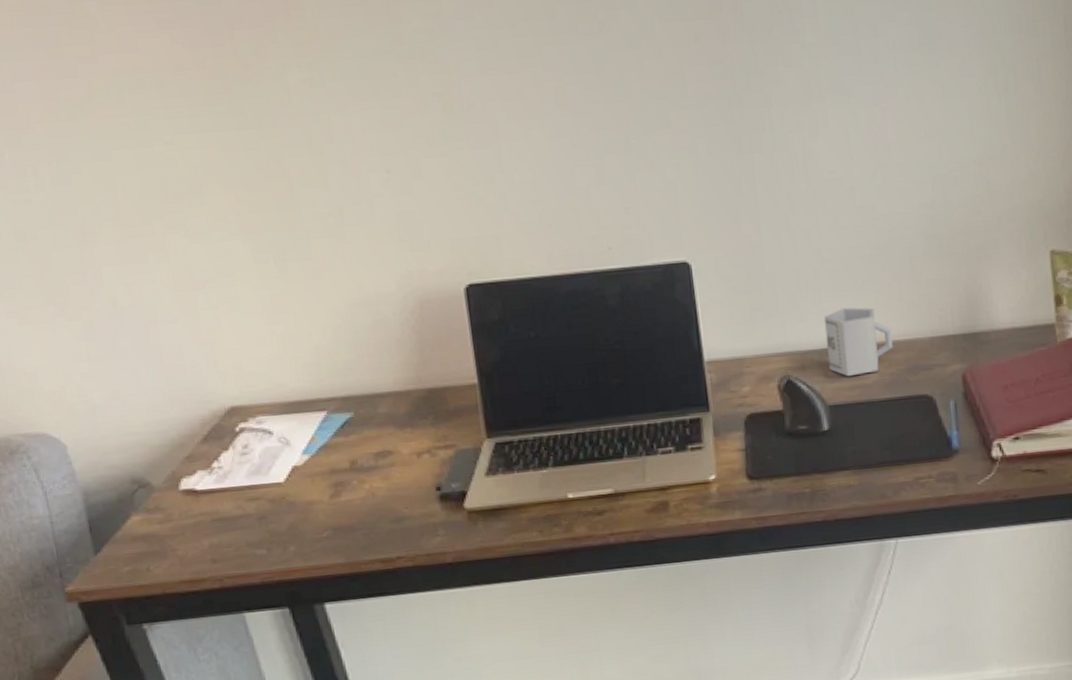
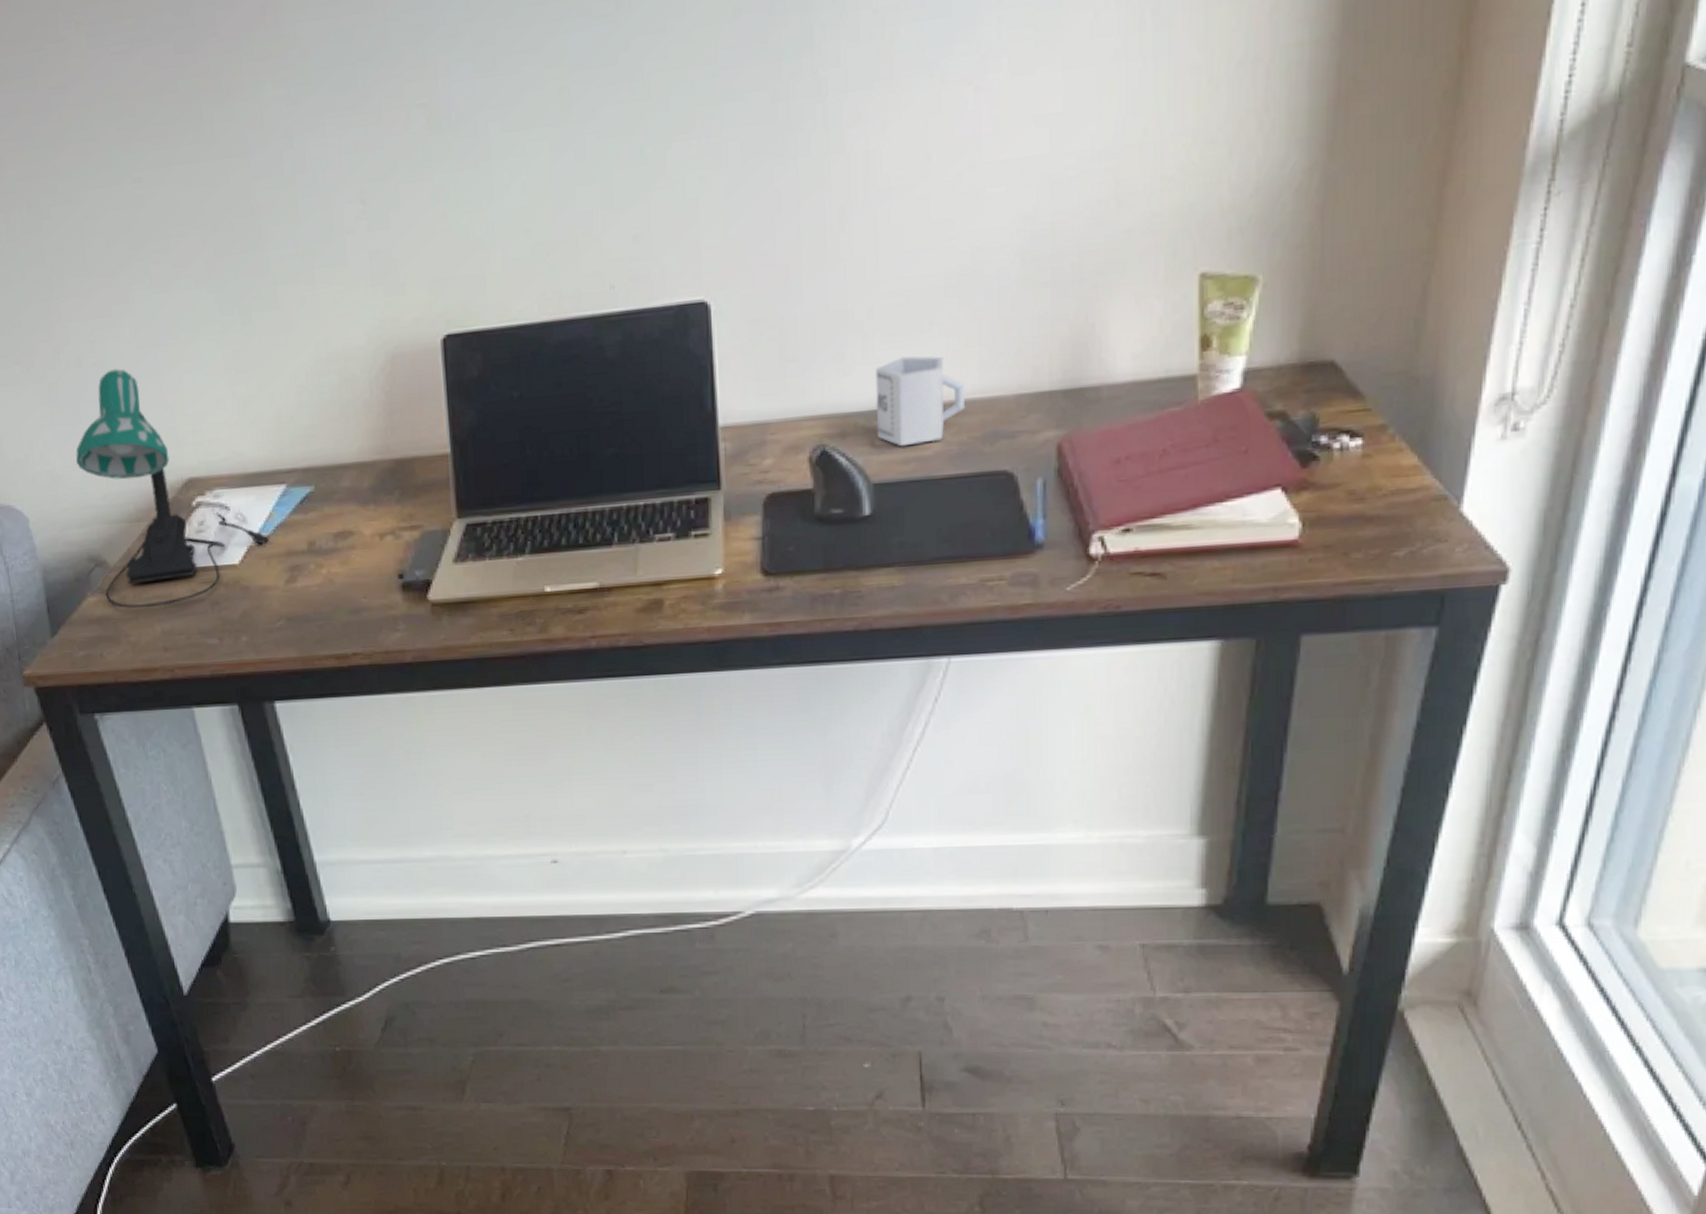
desk lamp: none [115,309,315,526] -> present [76,369,272,609]

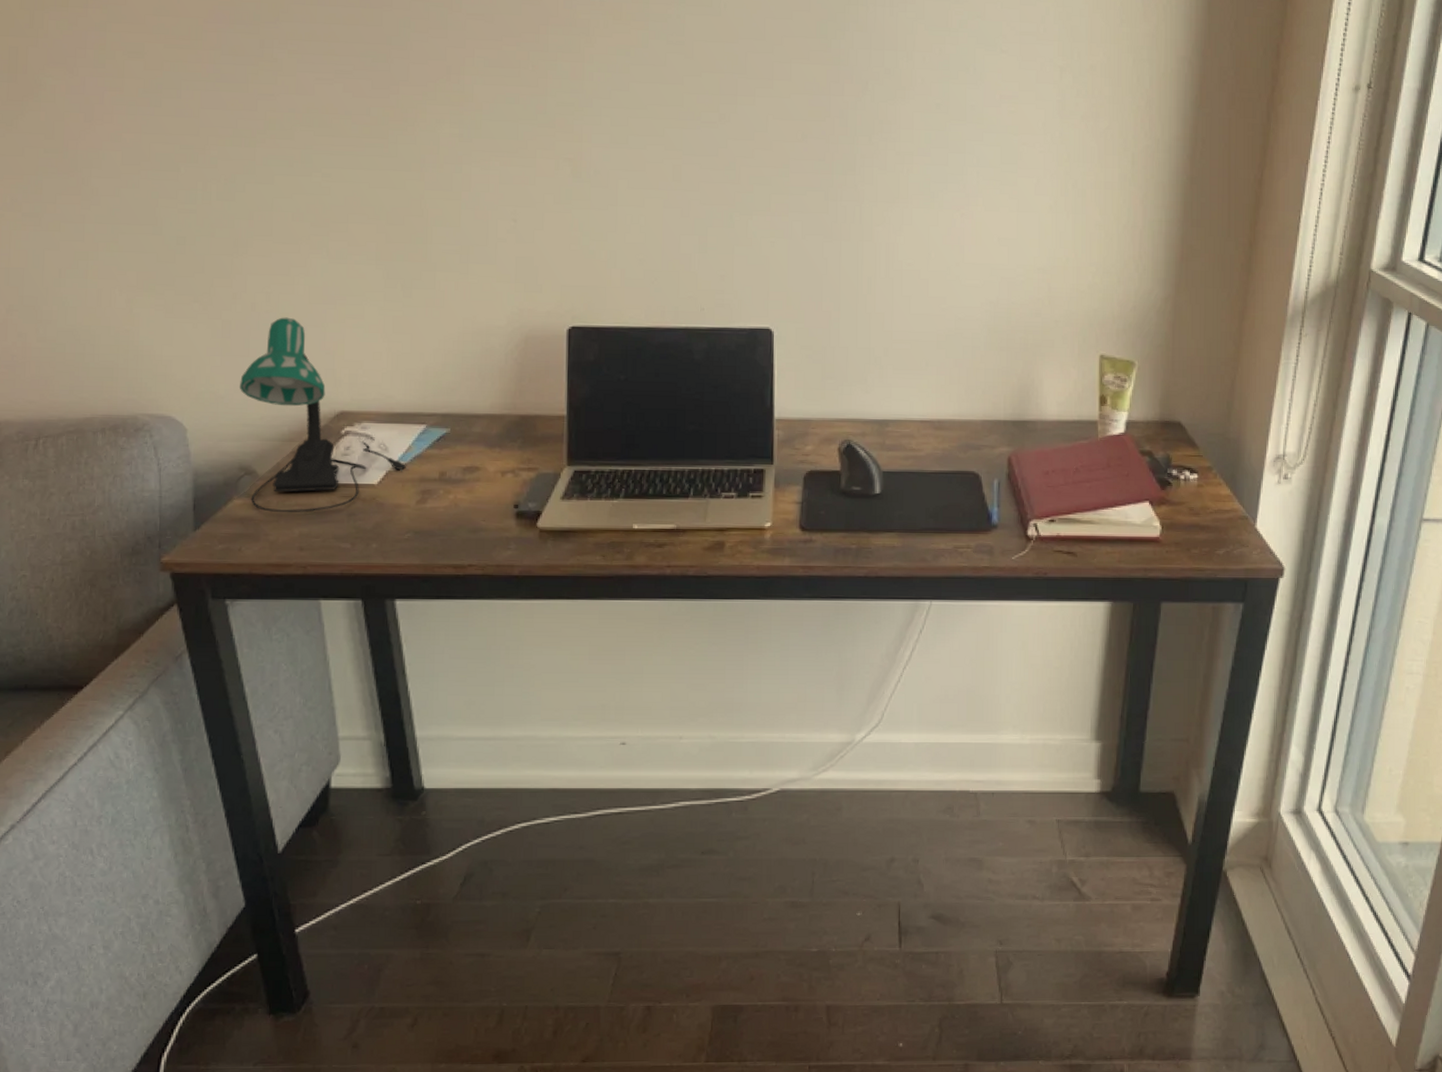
cup: present [875,356,965,447] -> none [887,385,948,448]

